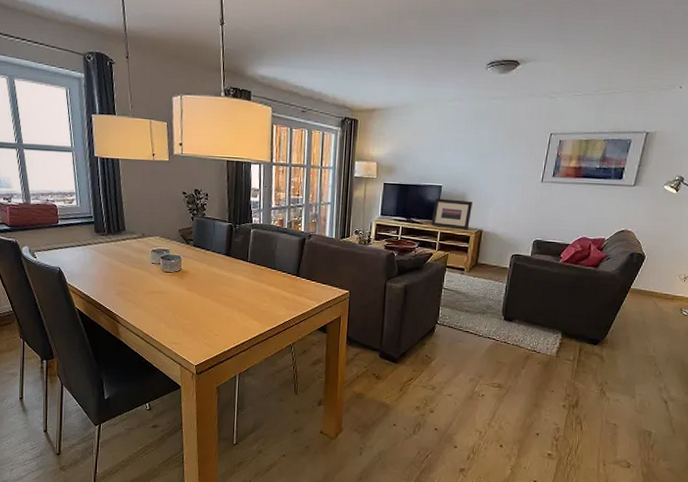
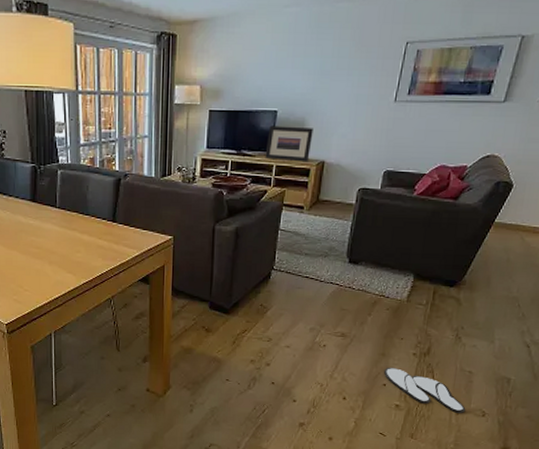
slippers: none [537,417,612,464] -> present [384,367,466,413]

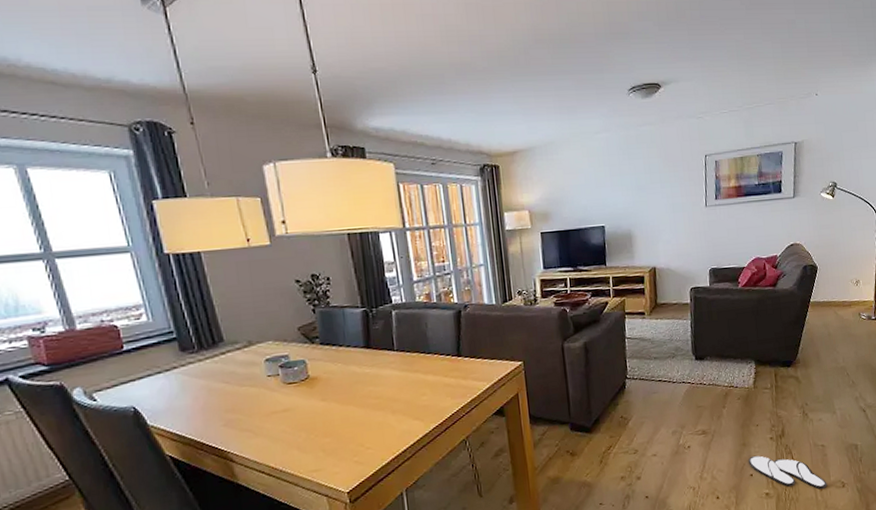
picture frame: present [265,125,313,162] -> none [599,238,642,272]

